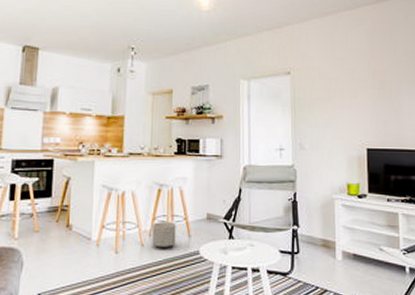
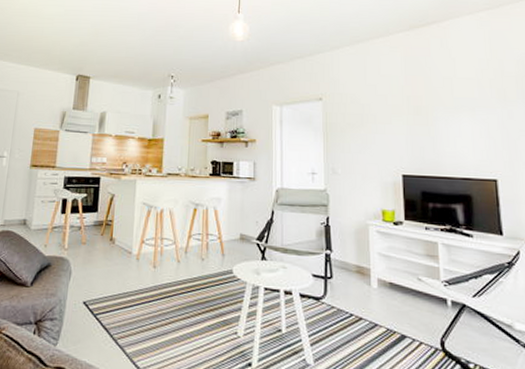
planter: present [152,222,176,249] -> none [188,240,211,266]

